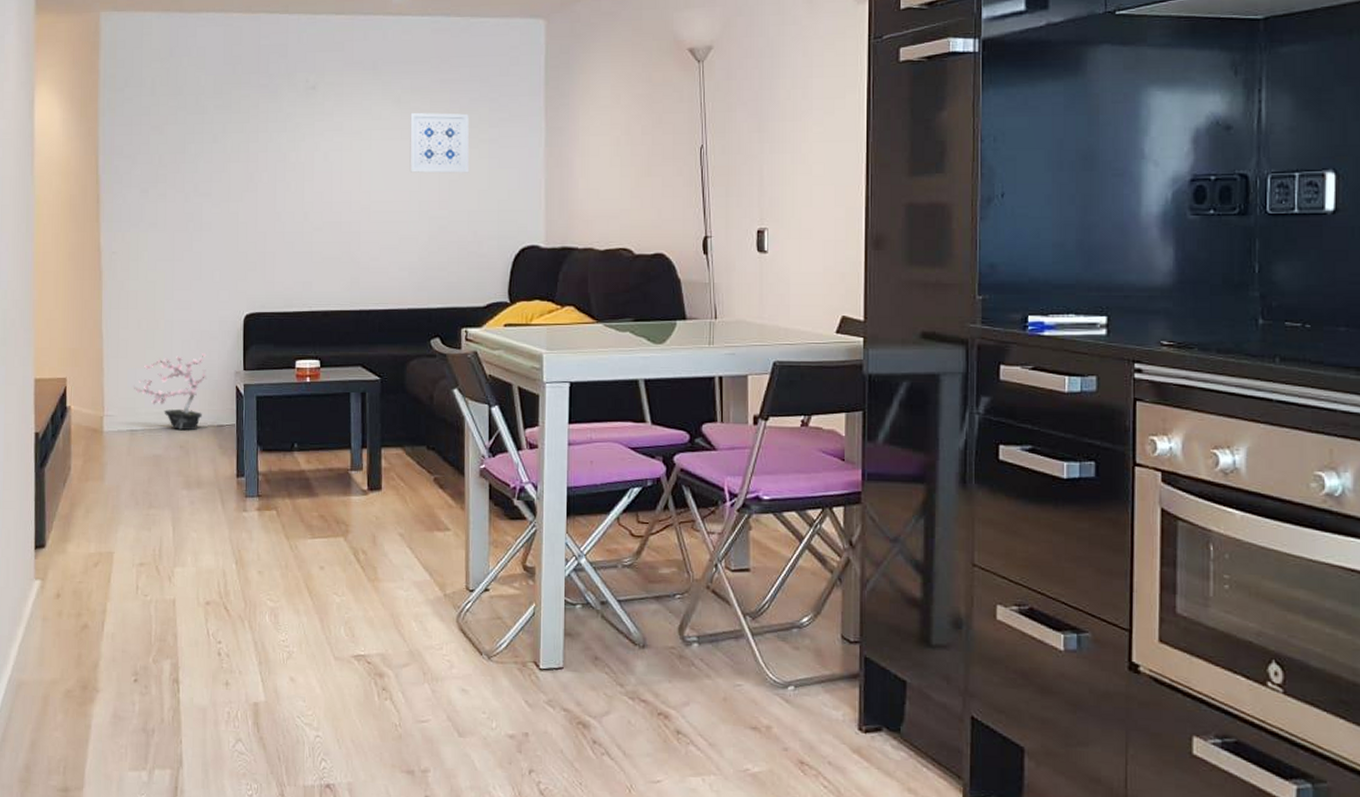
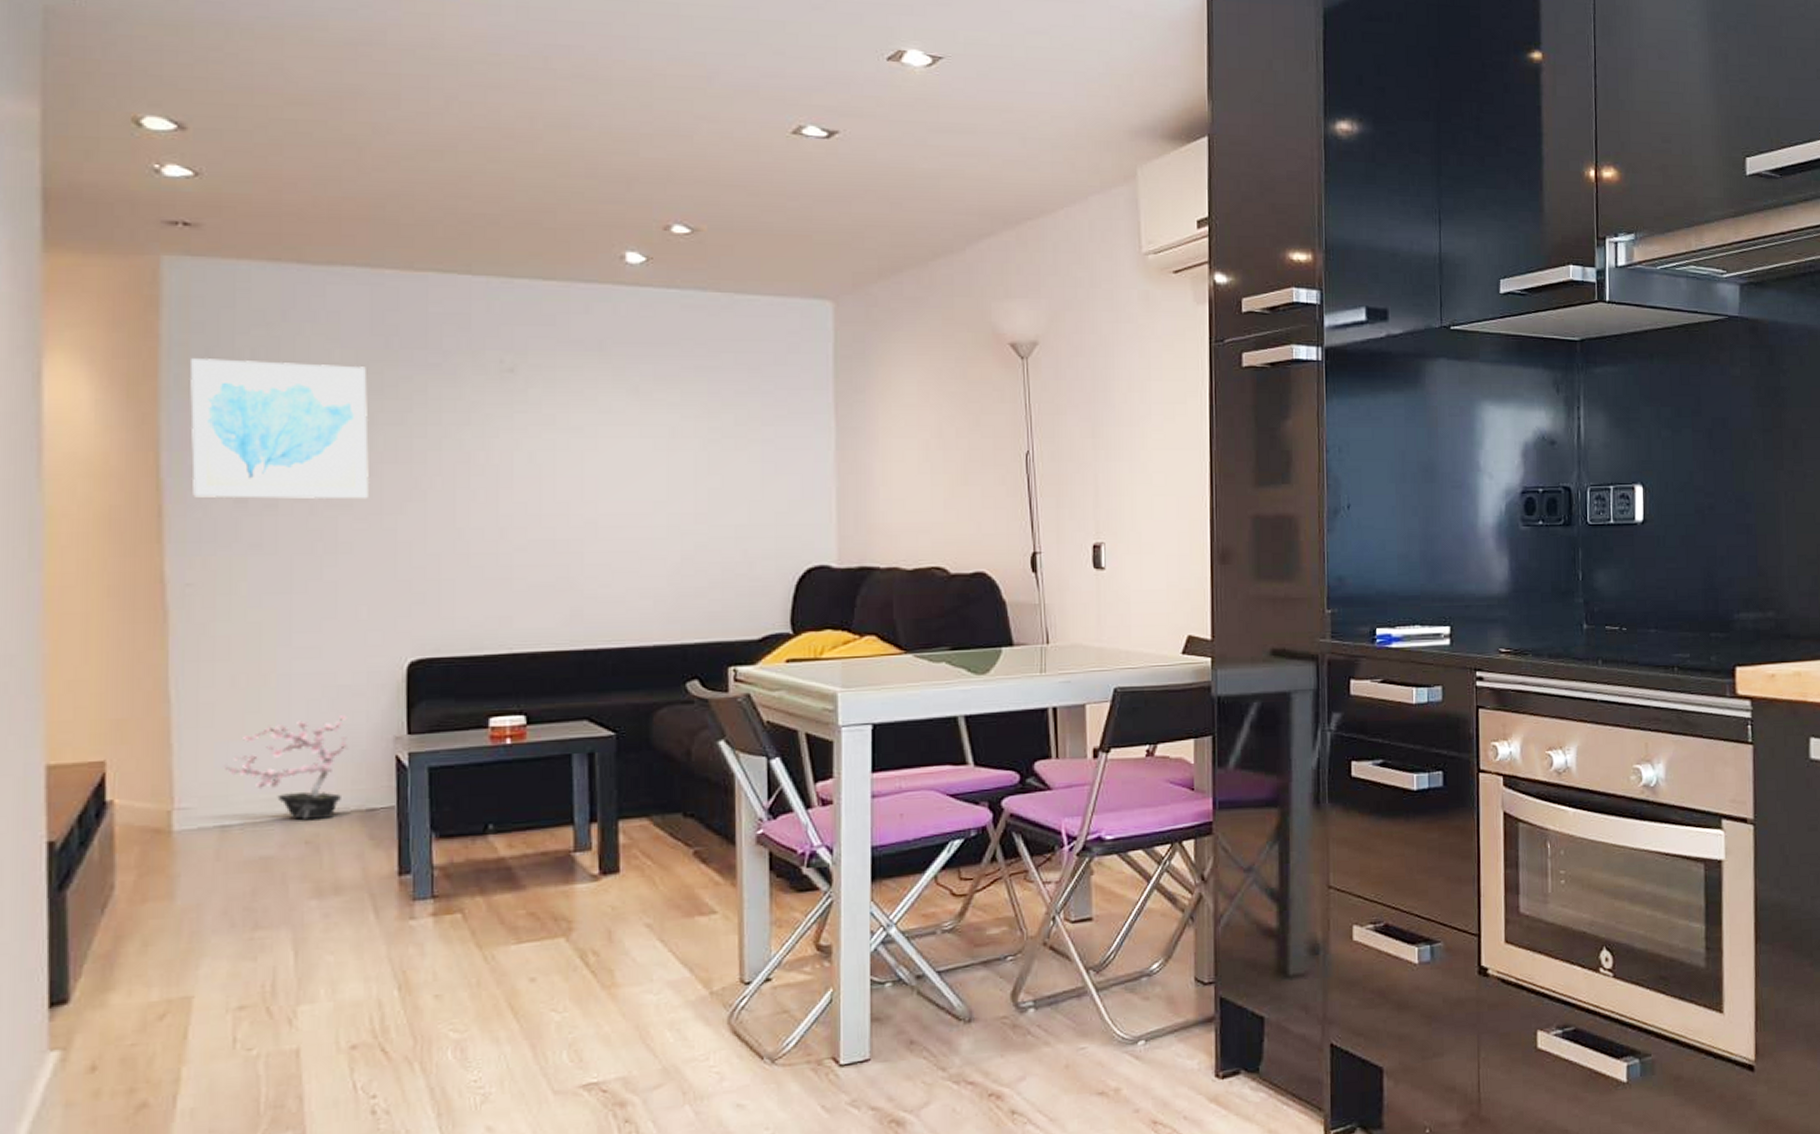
wall art: none [116,86,222,190] -> present [190,358,369,500]
wall art: present [409,112,470,173] -> none [653,405,736,480]

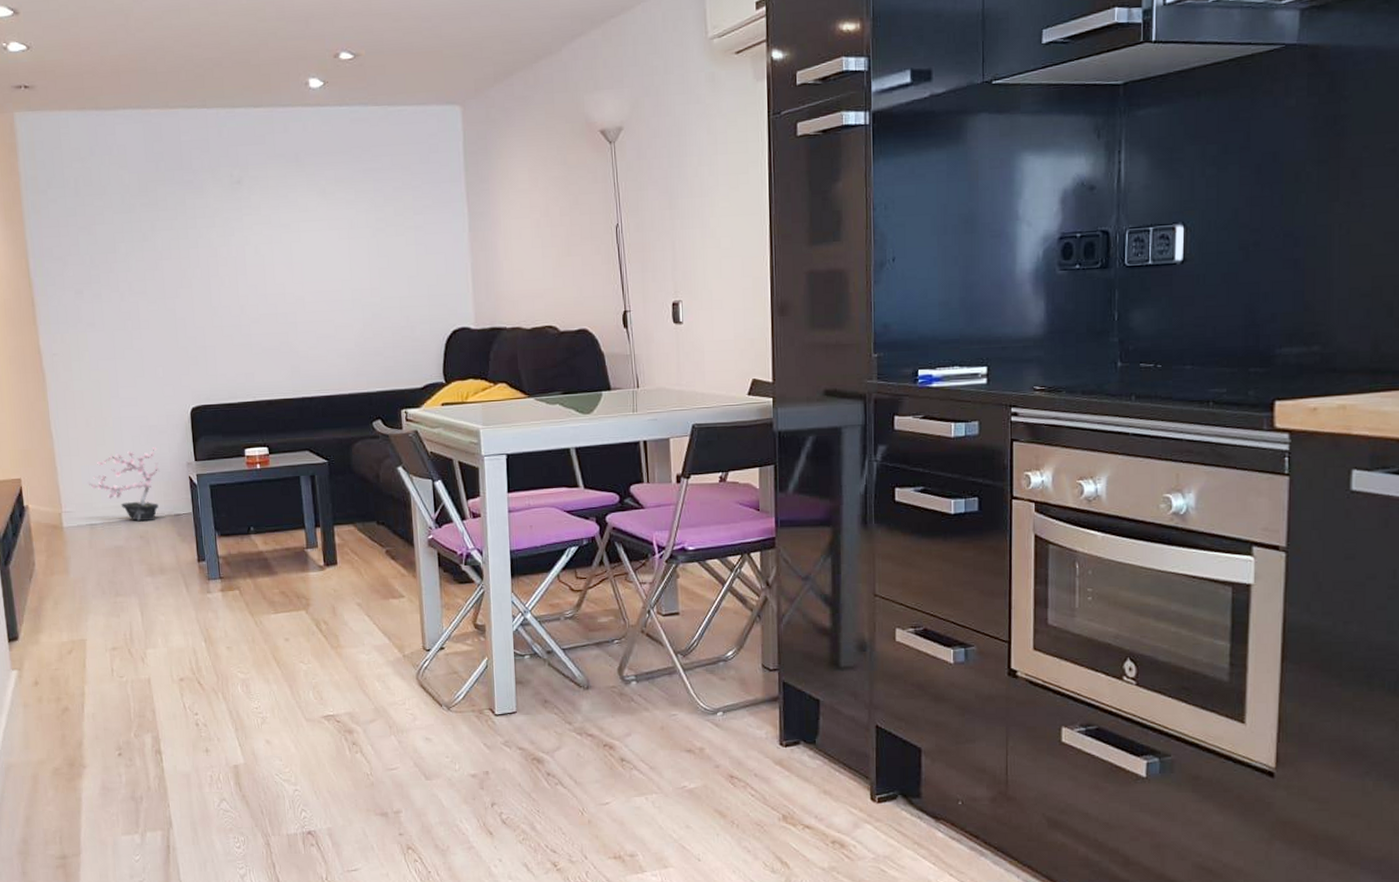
wall art: present [190,358,369,500] -> none [39,186,156,291]

